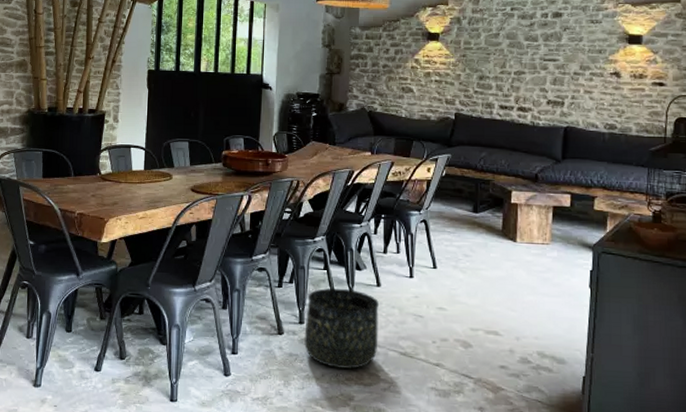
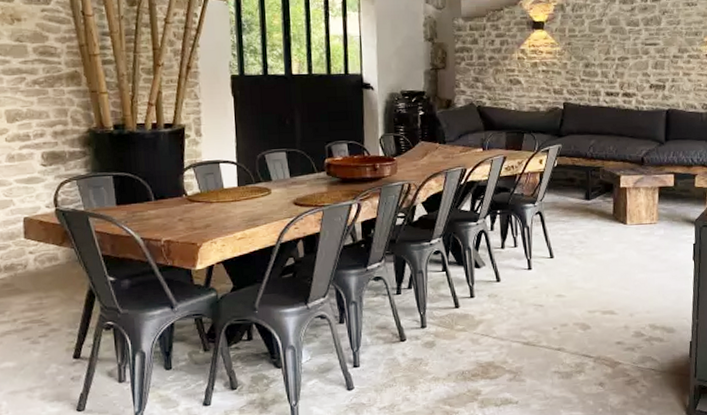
basket: present [304,288,379,370] -> none [427,288,502,367]

